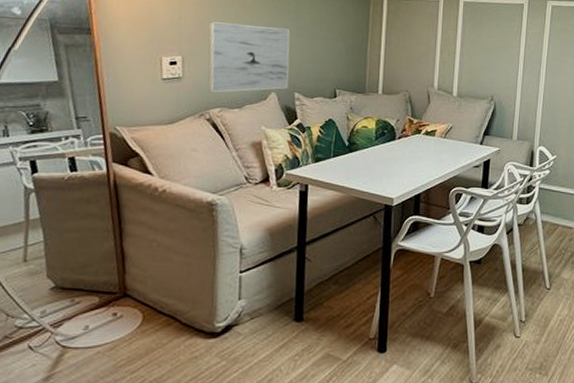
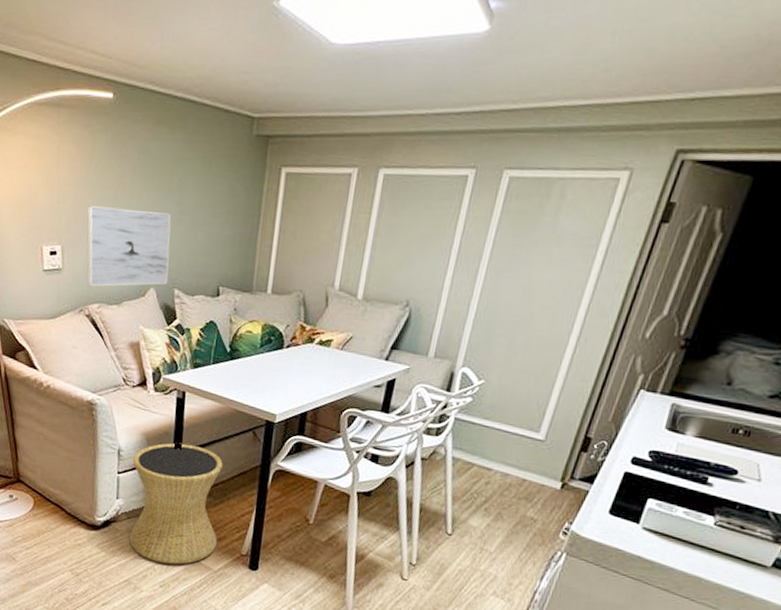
side table: none [252,234,347,361] -> present [128,443,223,565]

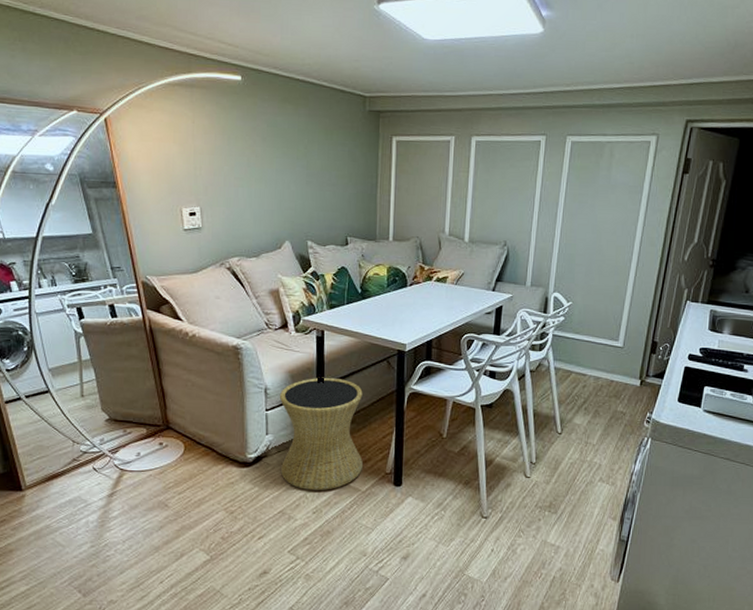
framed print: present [87,206,171,287] -> none [223,171,302,242]

